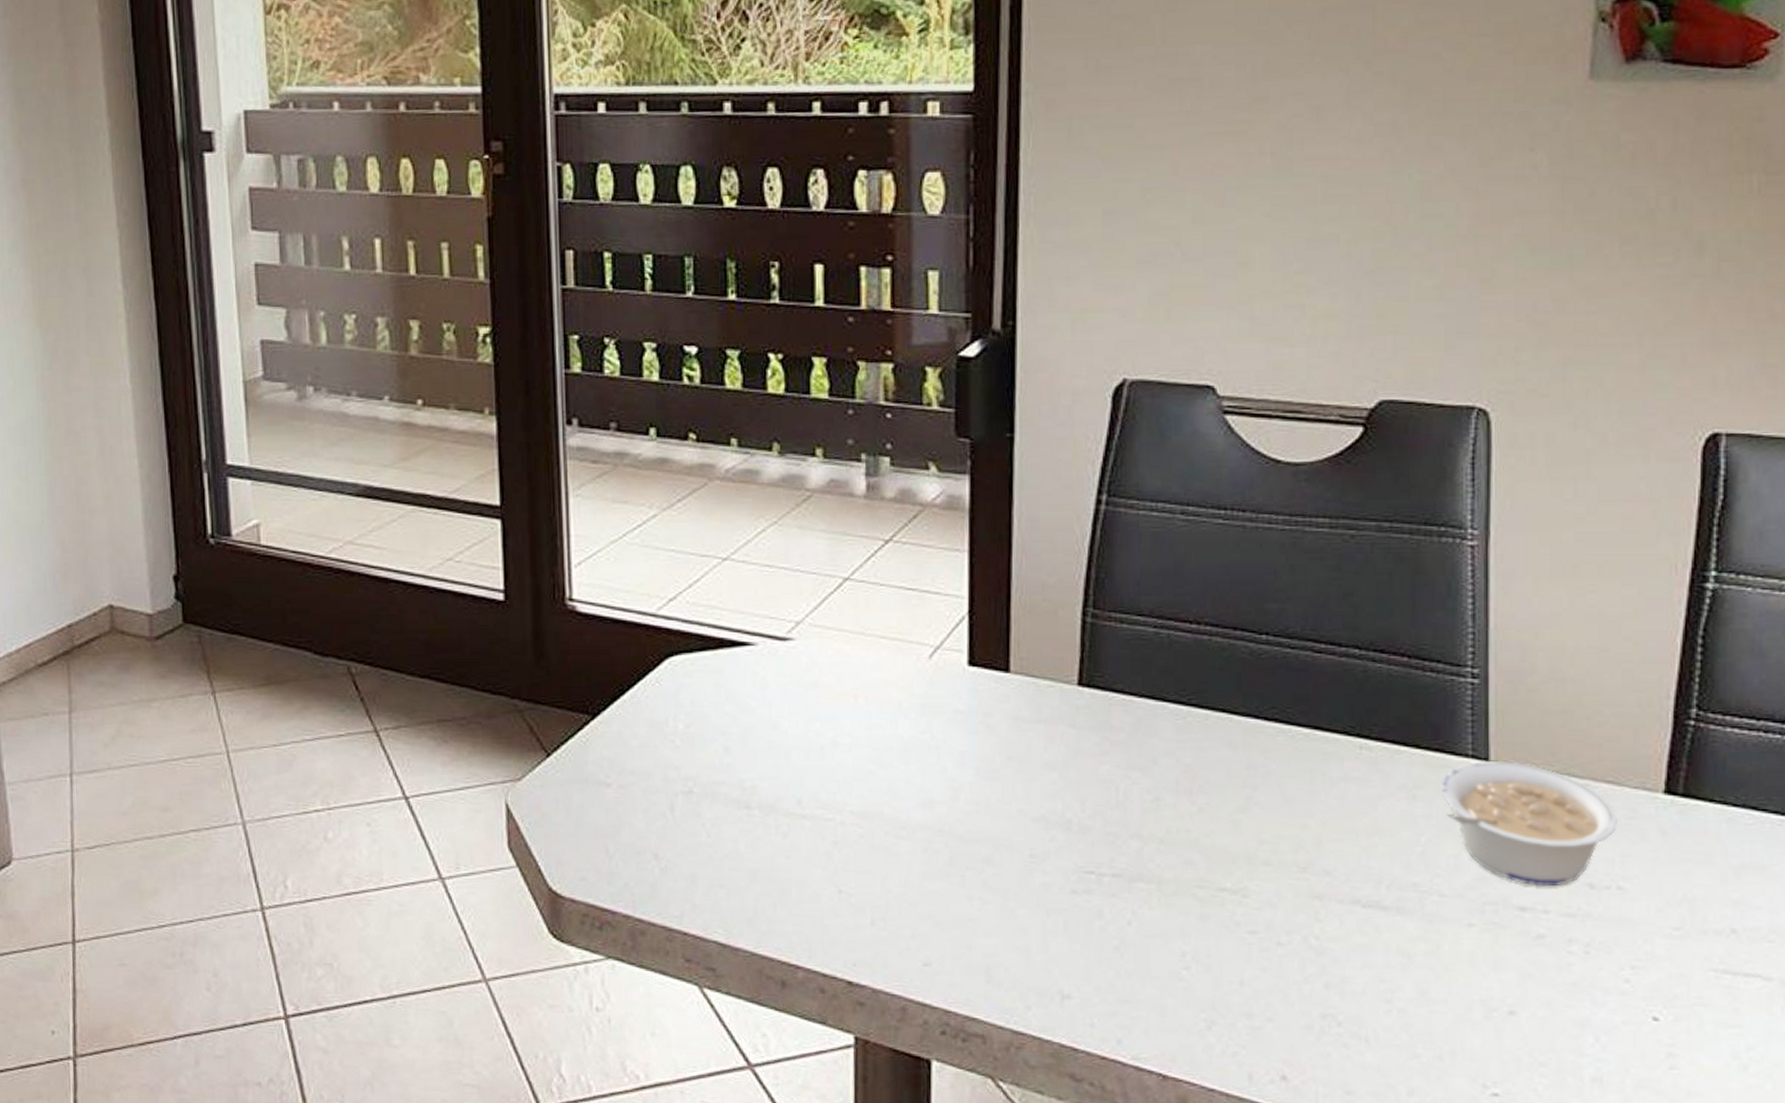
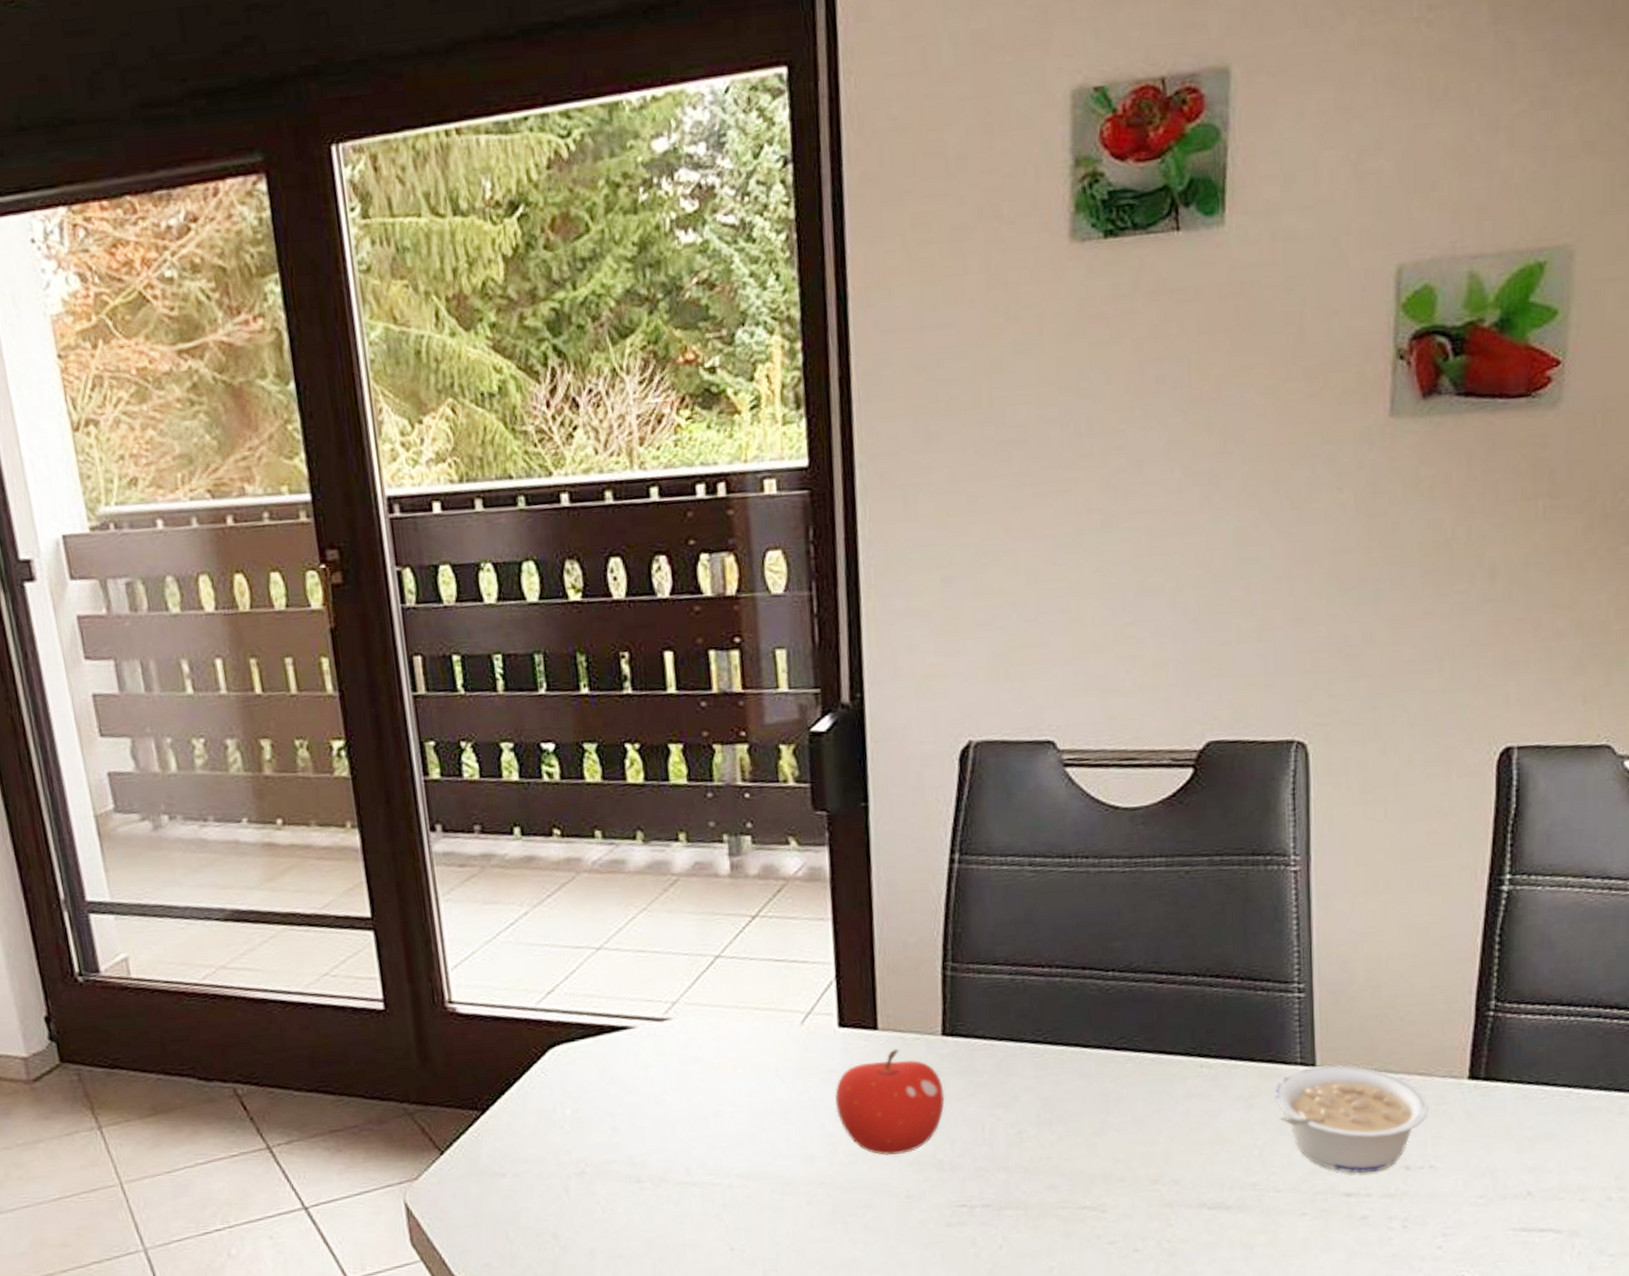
fruit: none [959,694,1077,809] -> present [834,1049,945,1156]

